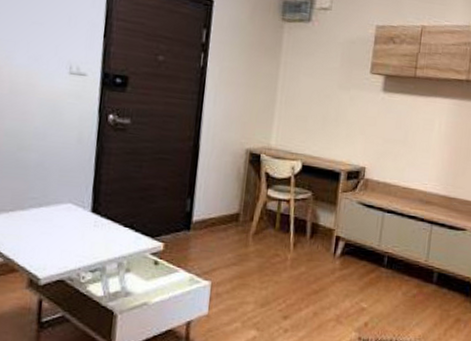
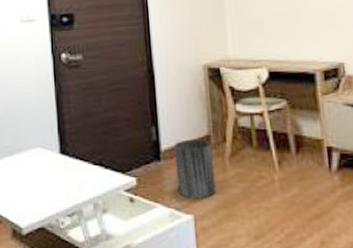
trash can: none [201,214,240,268] -> present [174,139,216,198]

